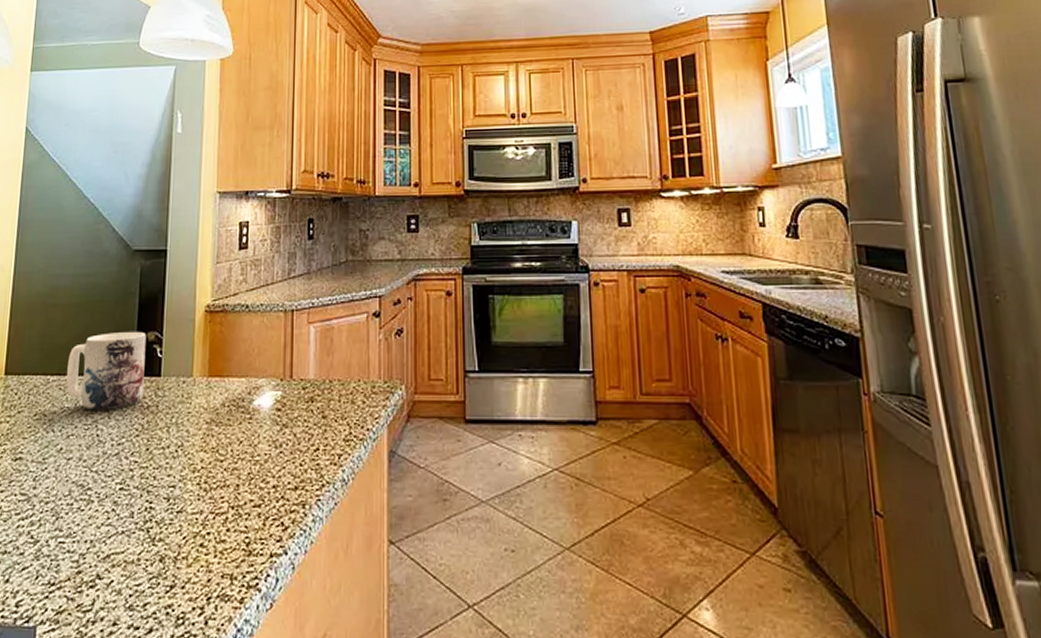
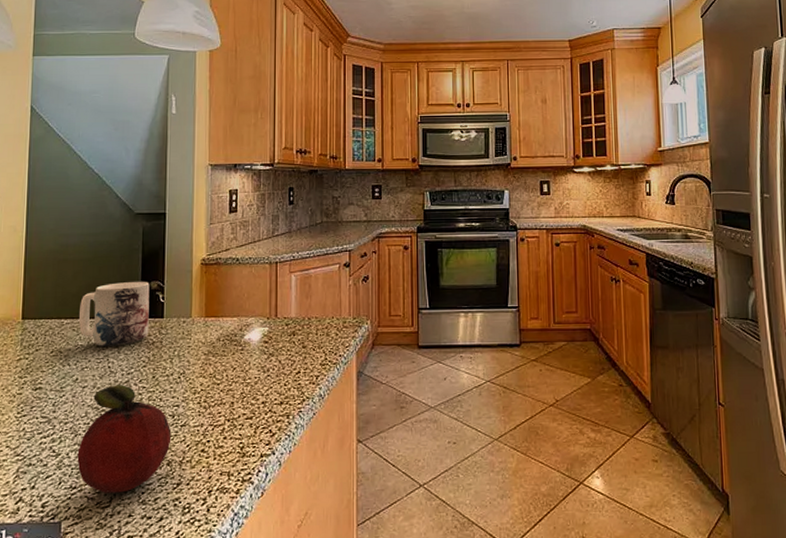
fruit: none [57,457,166,594] -> present [77,385,172,493]

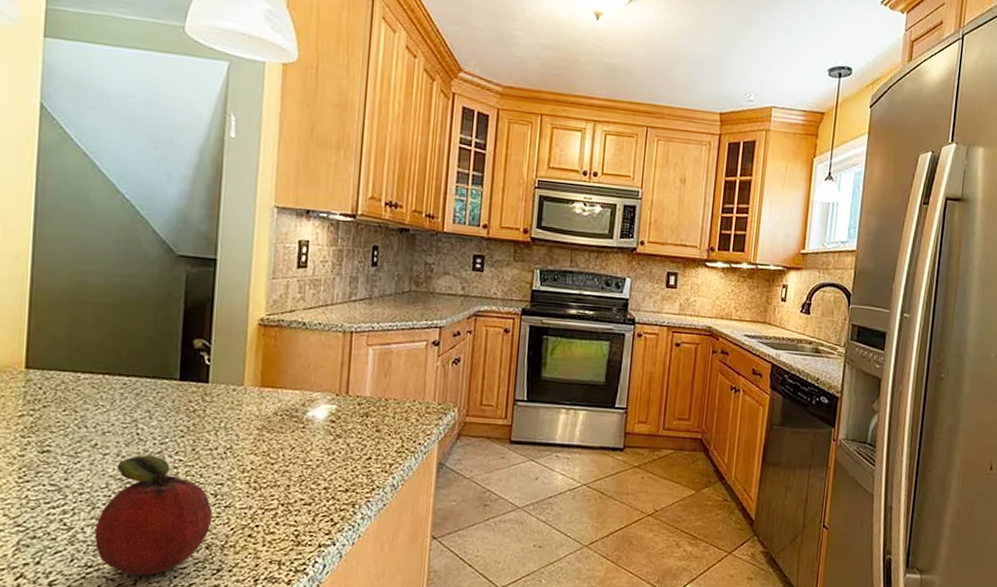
mug: present [79,281,150,346] -> none [100,336,193,411]

